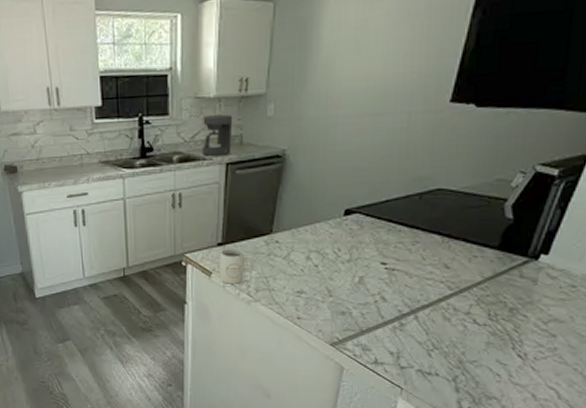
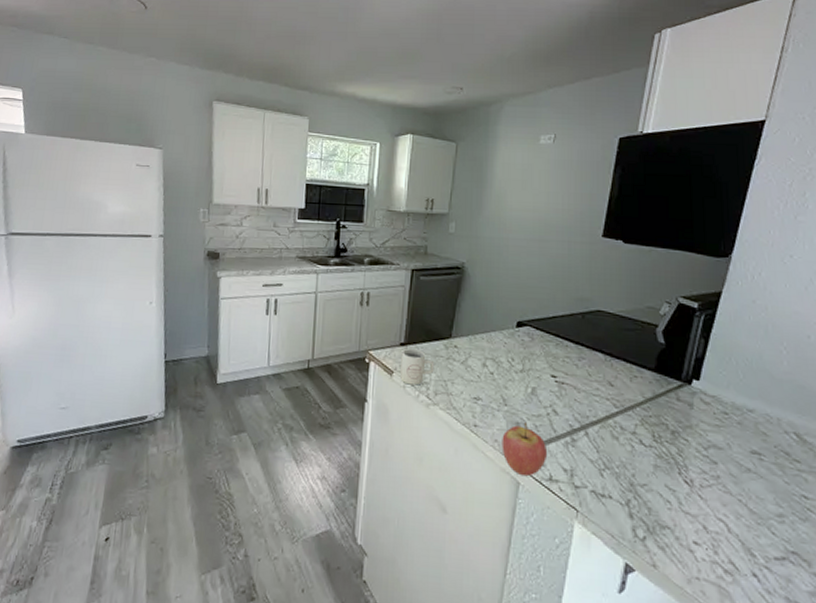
coffee maker: present [201,114,233,157] -> none [390,226,420,263]
fruit: none [326,310,374,362] -> present [502,421,548,477]

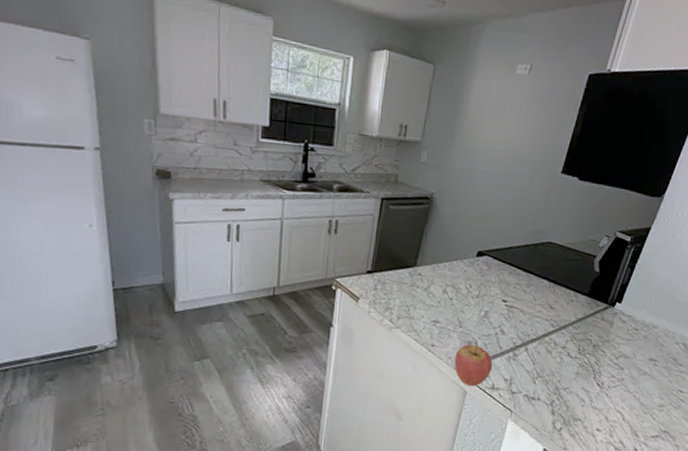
mug: present [399,348,435,386] -> none [365,275,399,311]

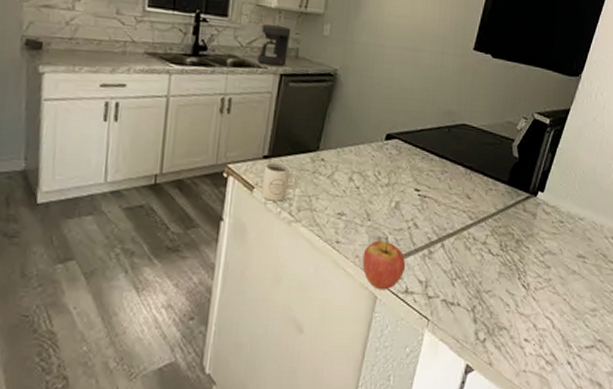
coffee maker: none [360,152,391,192] -> present [257,24,291,67]
mug: none [365,275,399,311] -> present [261,161,300,202]

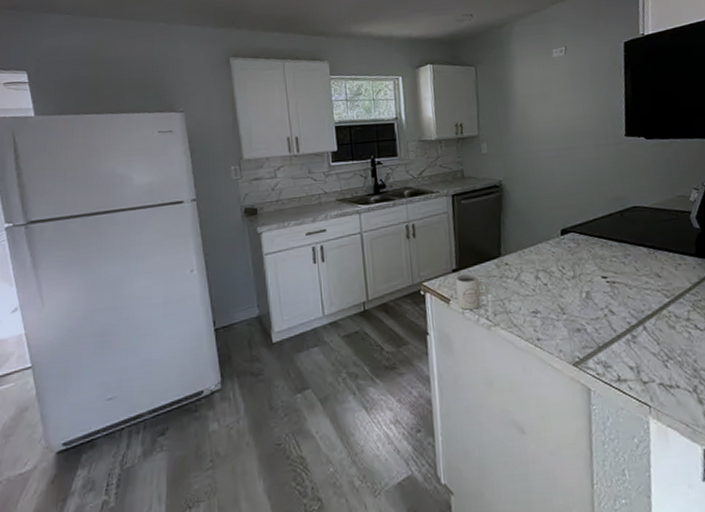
coffee maker: present [257,24,291,67] -> none [427,153,455,191]
fruit: present [362,236,406,291] -> none [566,326,613,382]

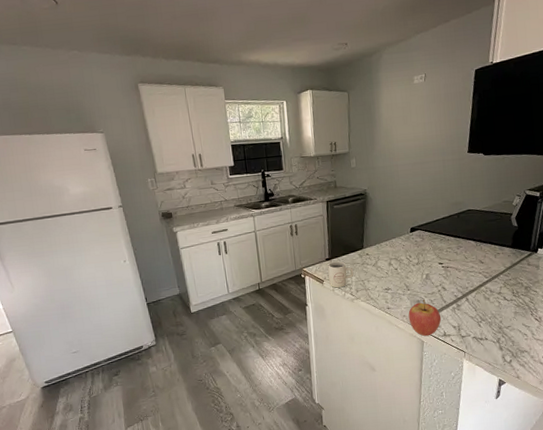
fruit: none [566,326,613,382] -> present [408,299,442,337]

